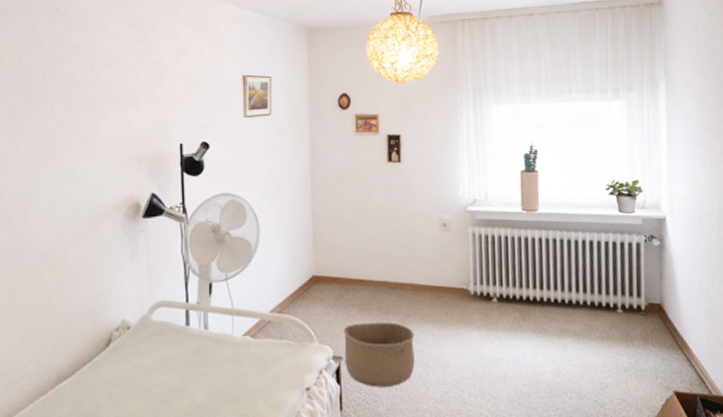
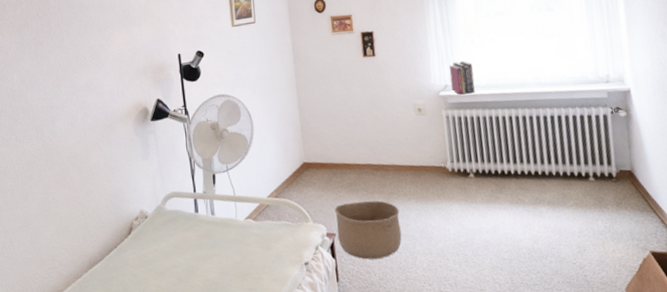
books: none [479,173,505,211] -> present [449,60,475,95]
vase: present [519,142,540,212] -> none [486,29,508,93]
potted plant: present [605,179,644,214] -> none [568,56,607,89]

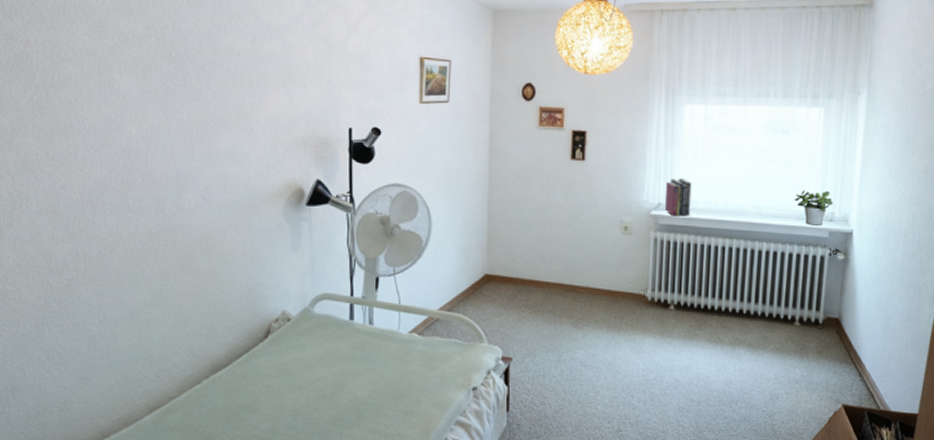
basket: present [334,200,402,260] -> none [514,324,587,390]
potted plant: none [568,56,607,89] -> present [794,190,834,226]

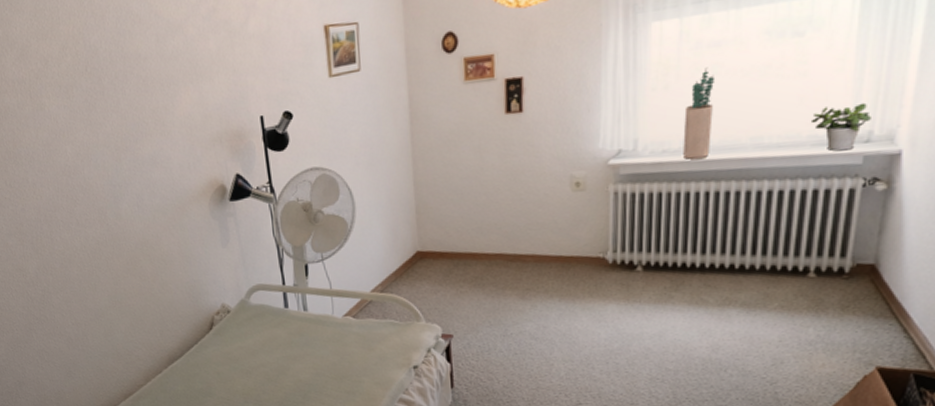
books: present [664,177,692,216] -> none [626,115,663,163]
vase: none [706,146,729,219] -> present [683,67,714,160]

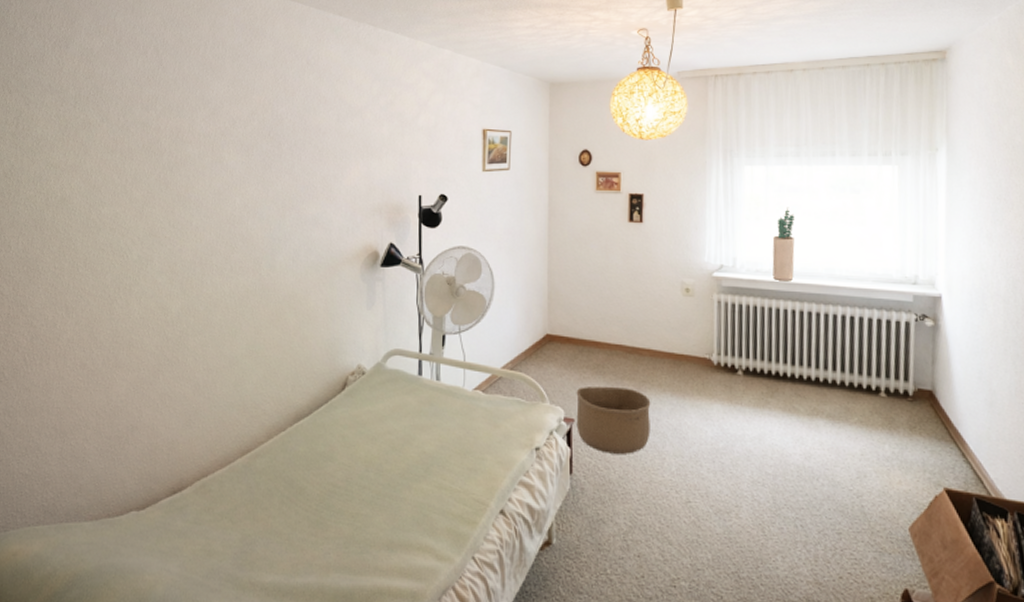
basket: none [453,297,537,365] -> present [576,386,651,454]
potted plant: present [810,102,873,152] -> none [870,251,917,289]

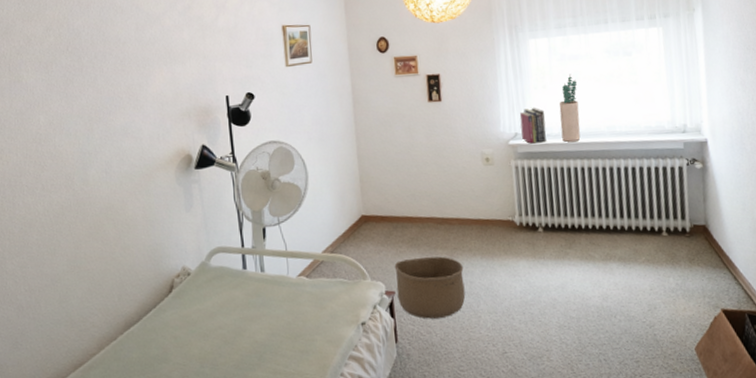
books: none [727,239,756,278] -> present [519,107,546,144]

